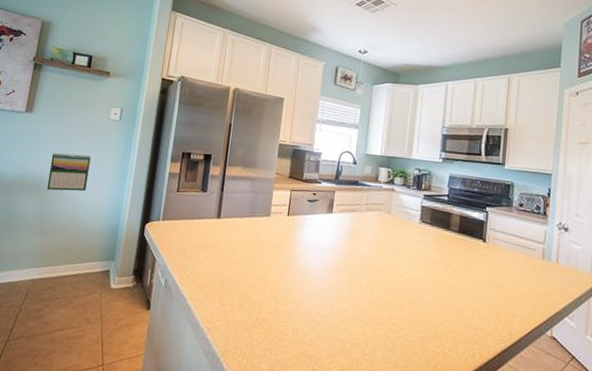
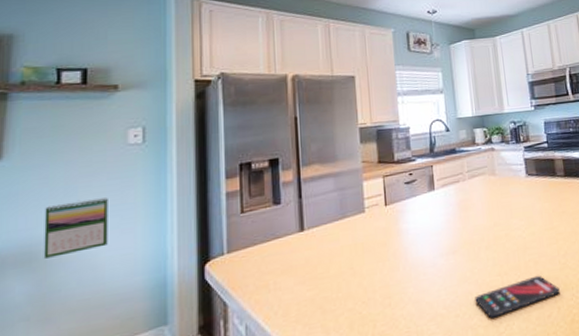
smartphone: none [348,314,429,340] -> present [475,275,560,319]

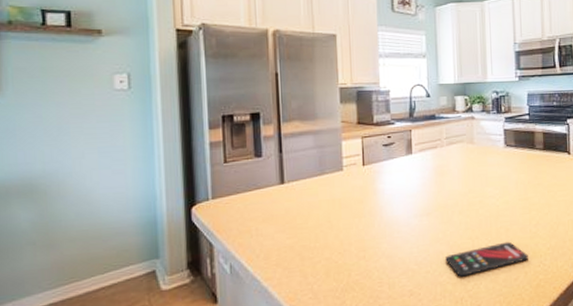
calendar: present [43,198,108,259] -> none [41,139,101,191]

